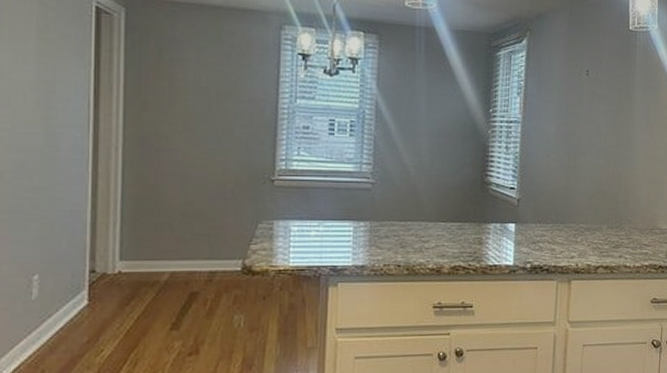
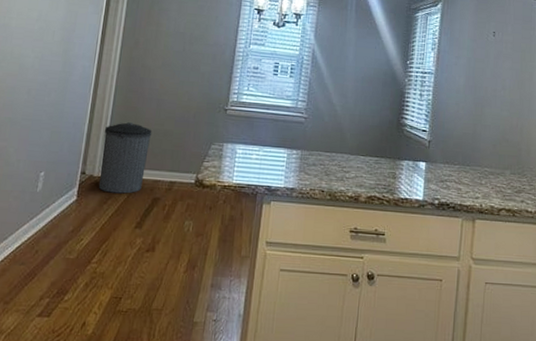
trash can: none [114,205,179,292] -> present [98,122,152,194]

